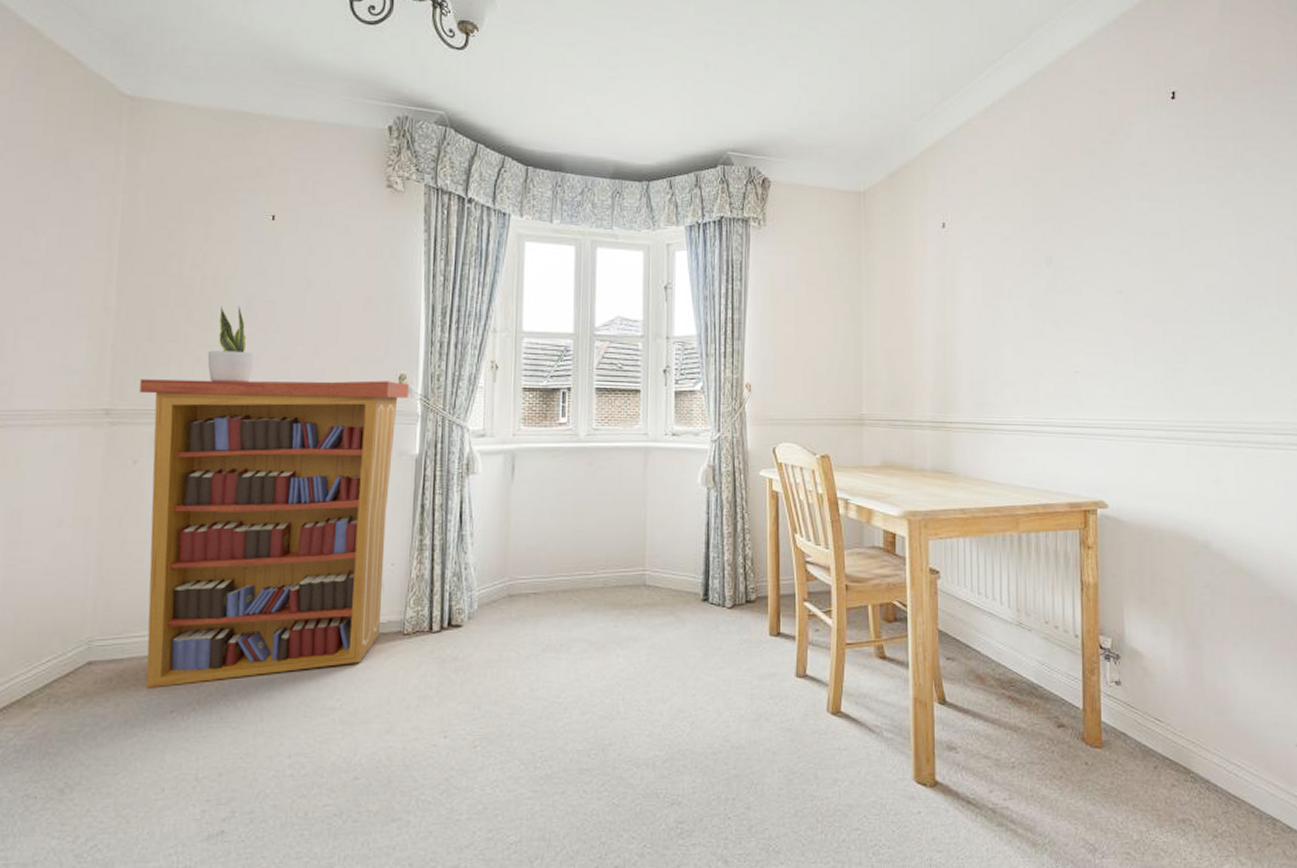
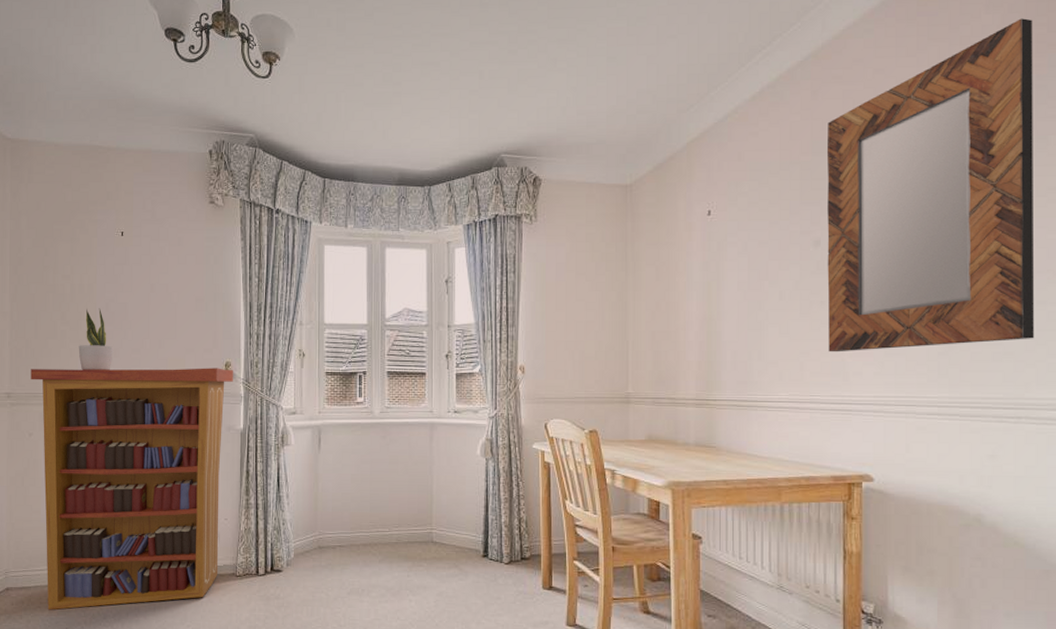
home mirror: none [1056,54,1250,374] -> present [826,18,1035,352]

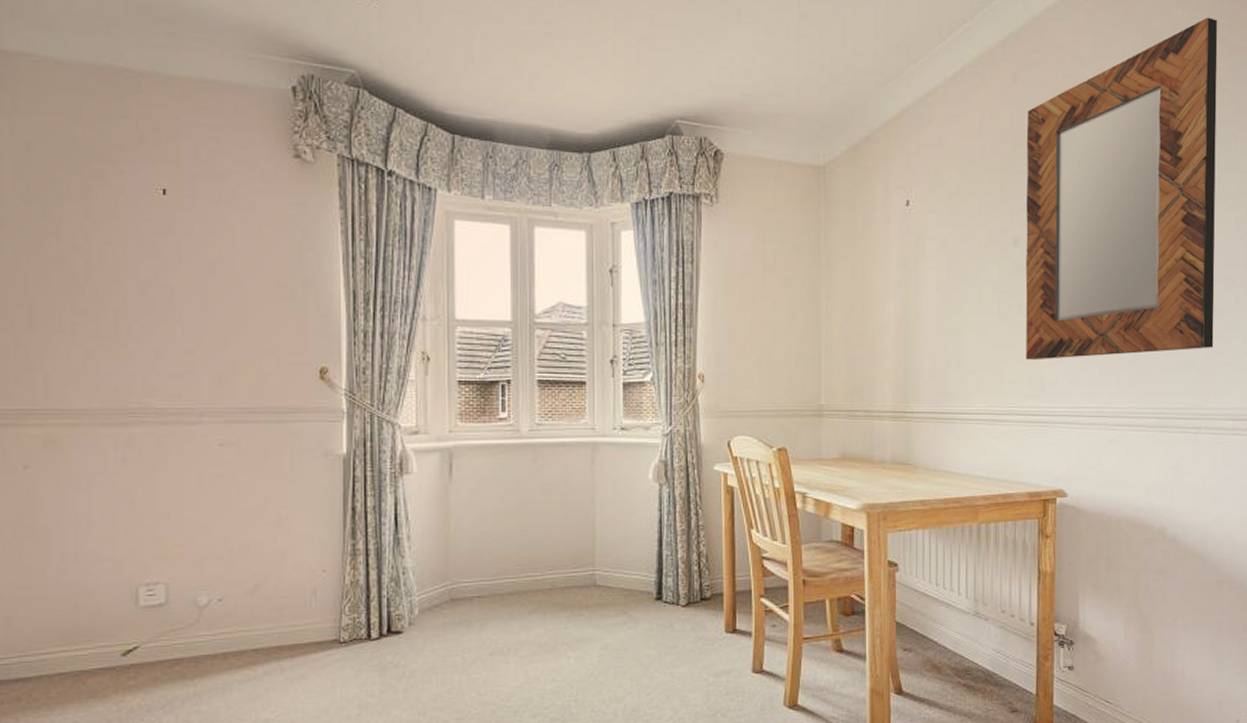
bookcase: present [31,368,233,610] -> none [23,375,331,707]
potted plant: present [78,308,114,371] -> none [99,292,154,378]

